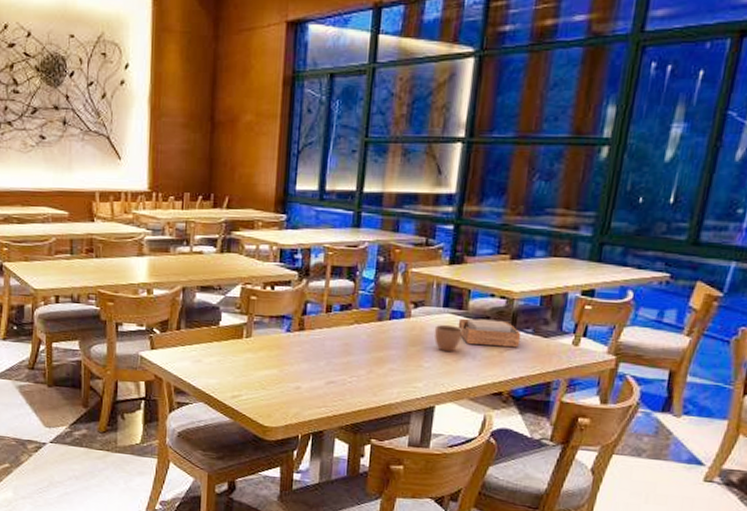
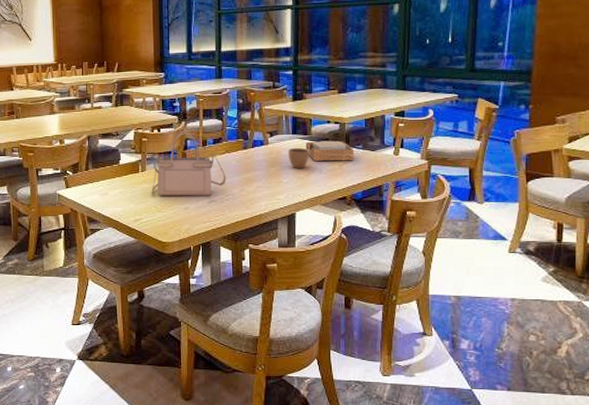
handbag: none [255,290,352,375] -> present [151,130,226,197]

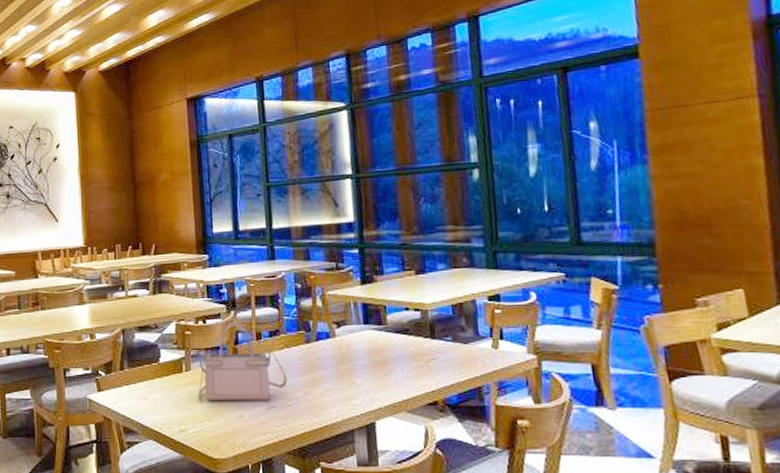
cup: present [287,148,310,169] -> none [359,341,387,367]
napkin holder: present [305,140,355,162] -> none [380,331,443,358]

